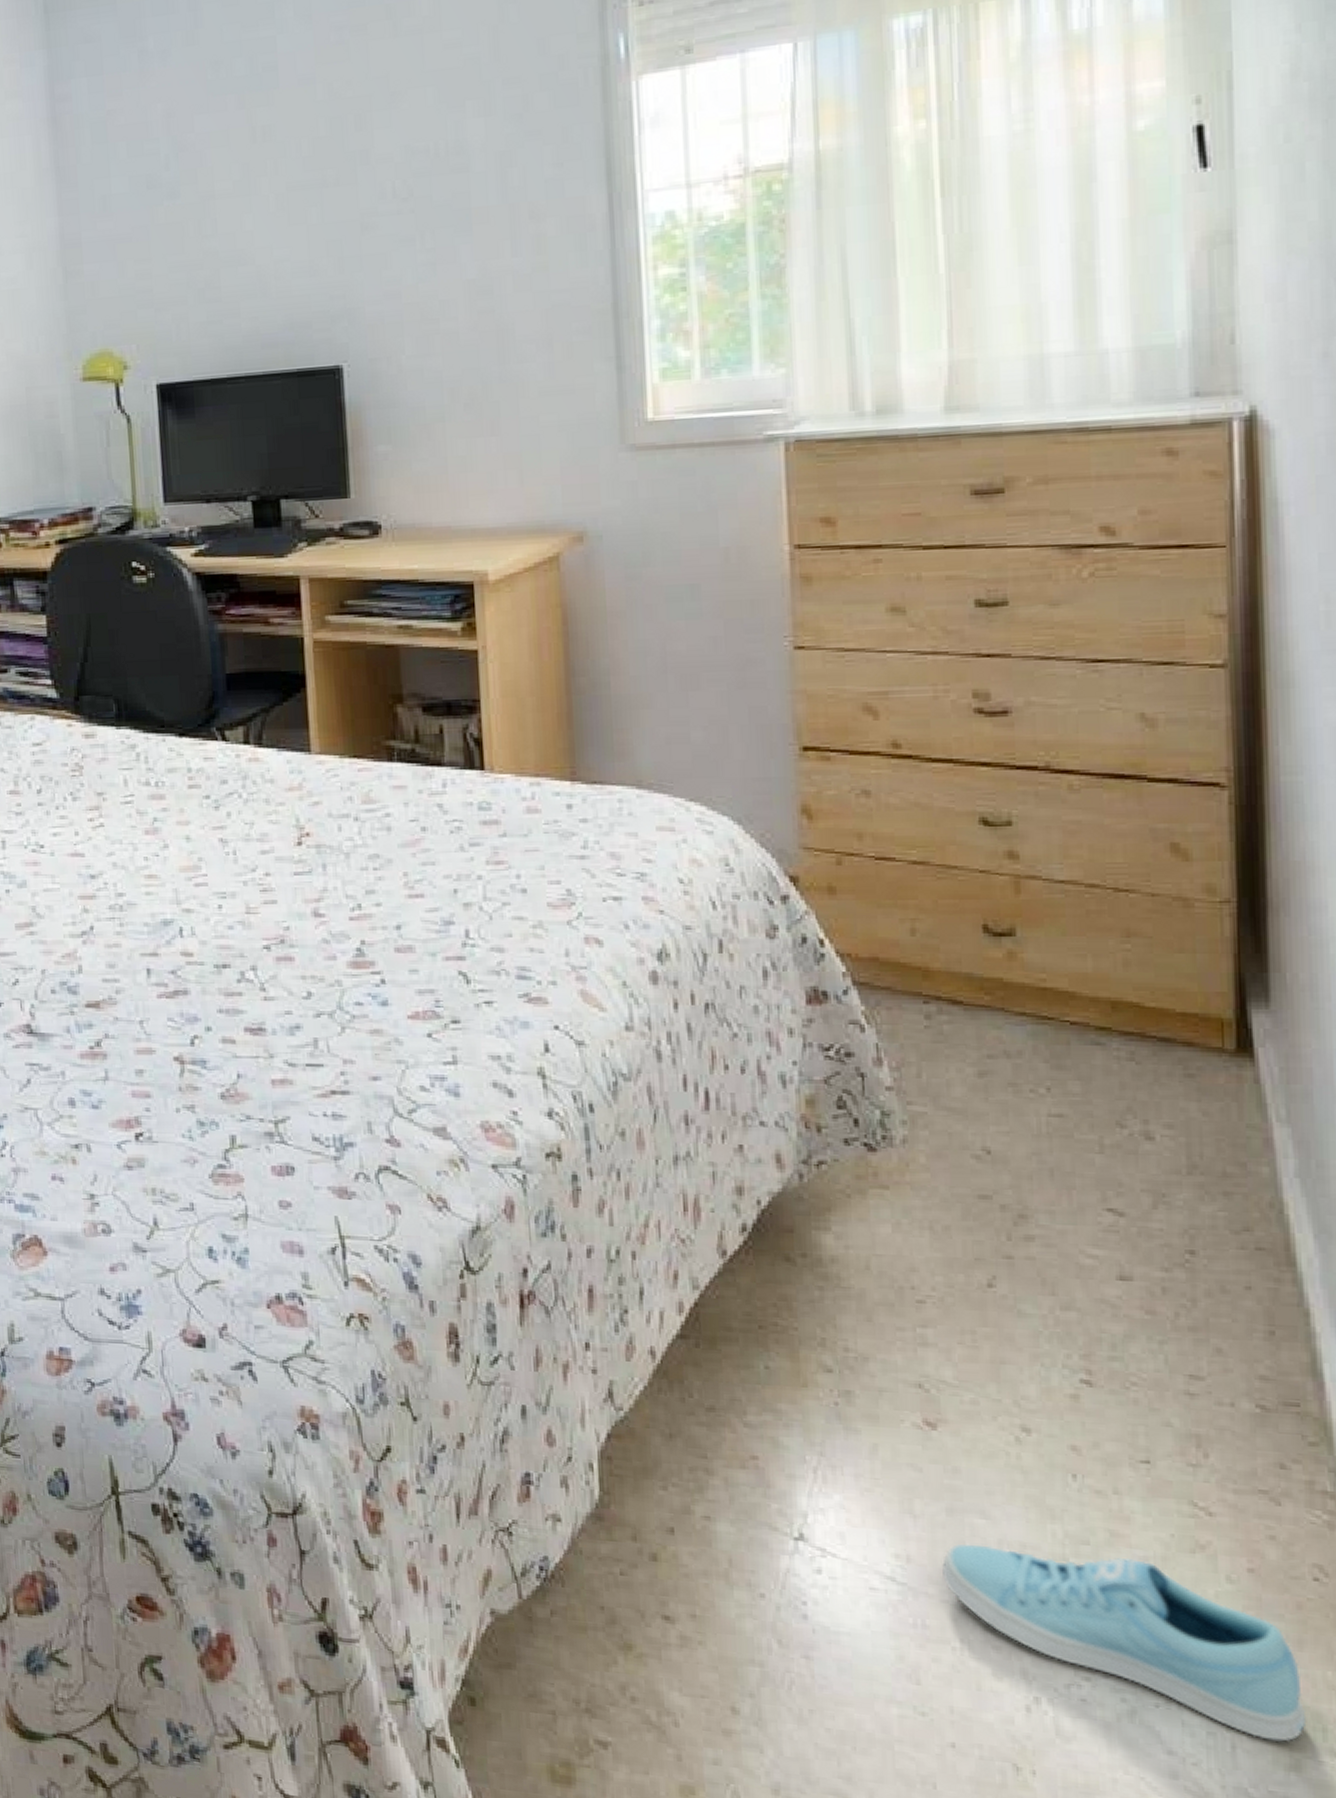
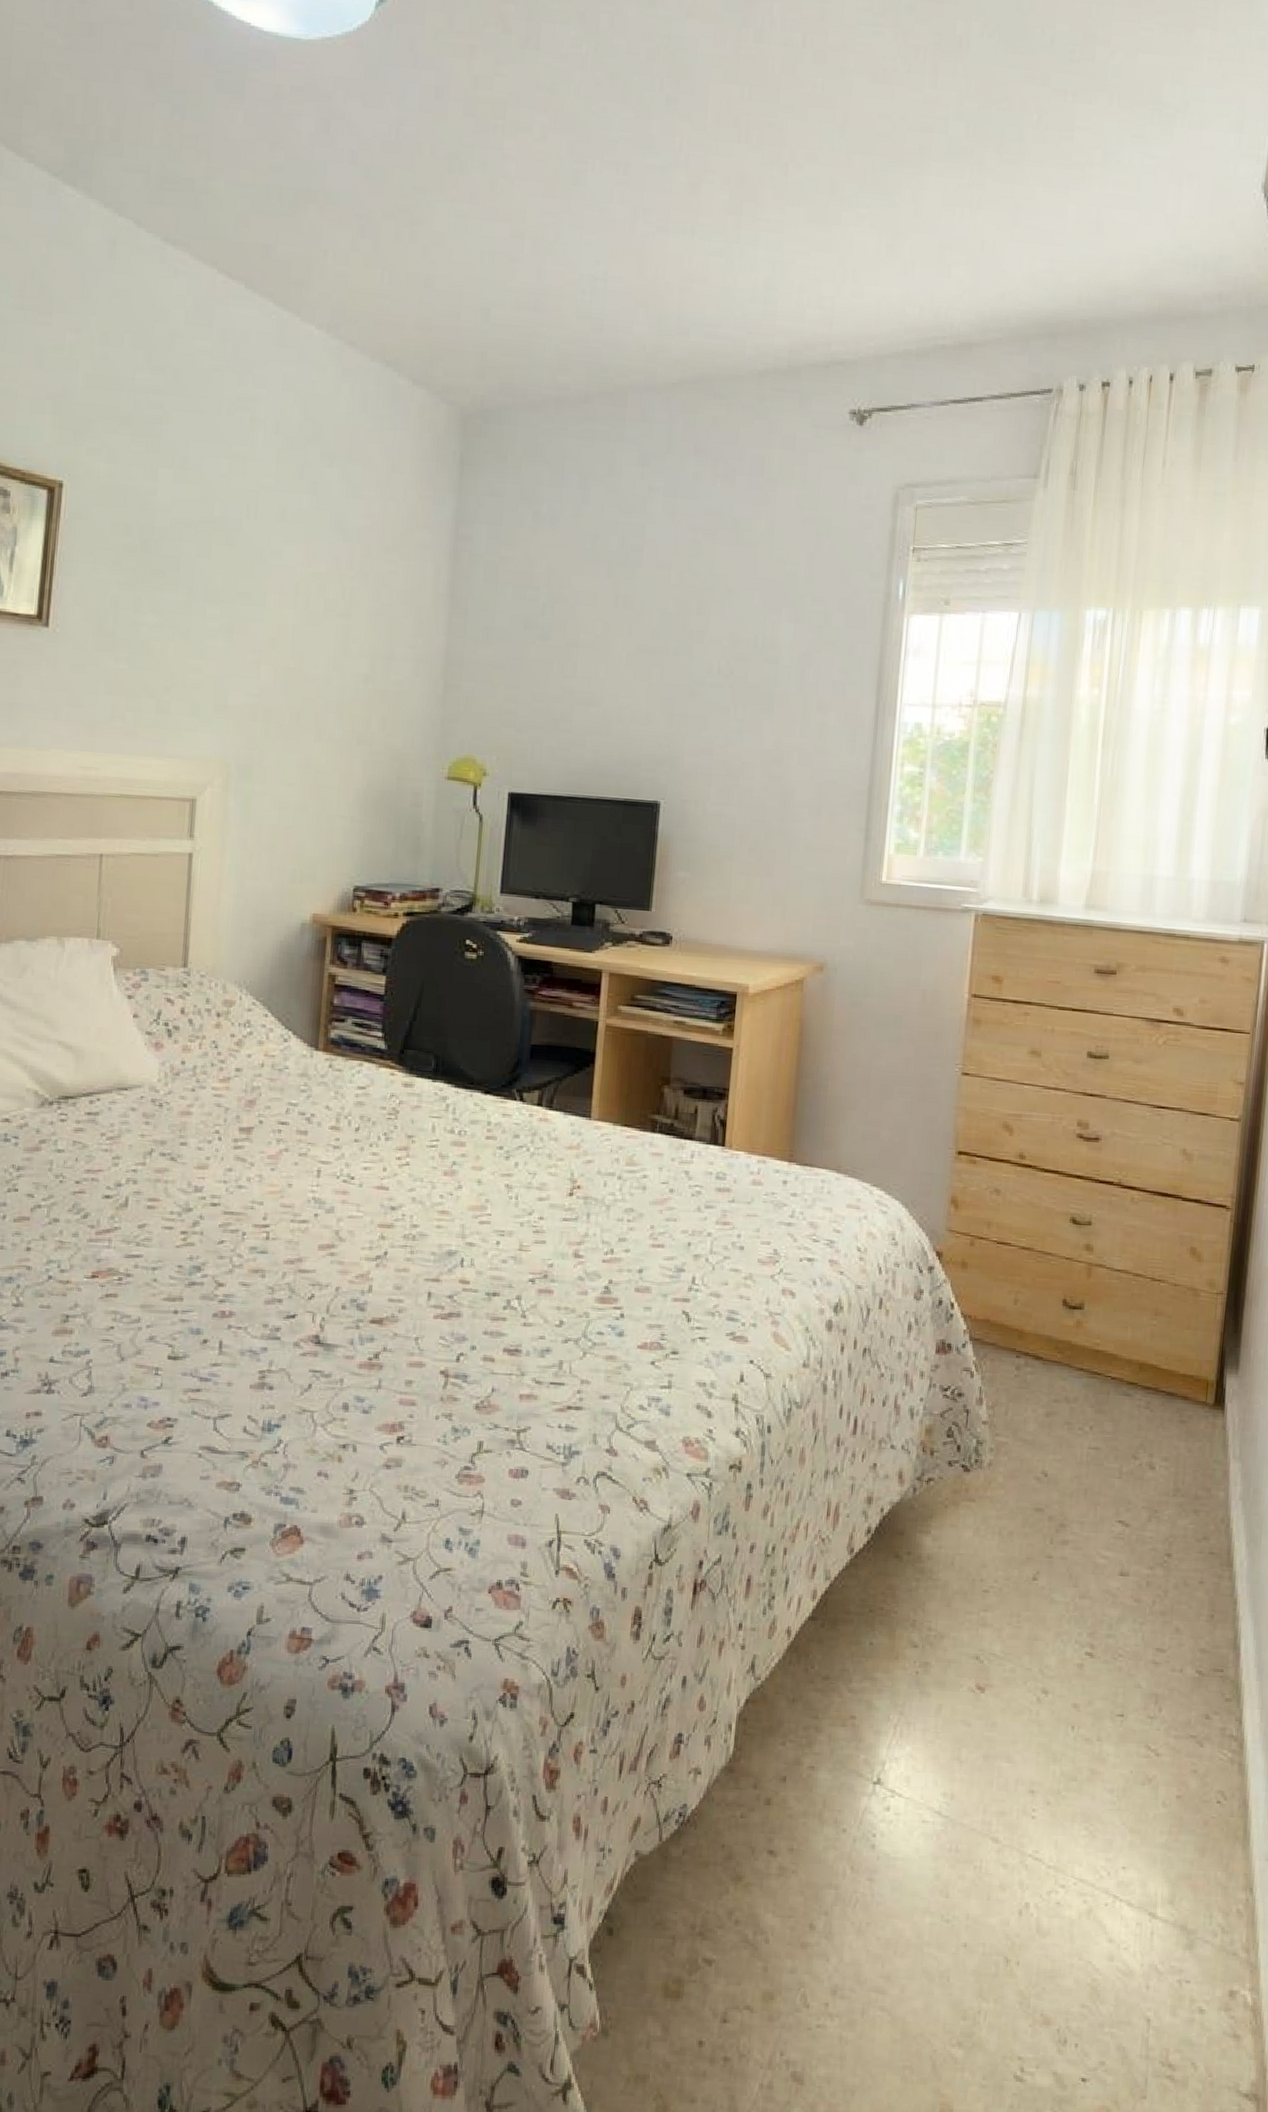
sneaker: present [941,1543,1307,1742] -> none [974,1783,1201,1928]

